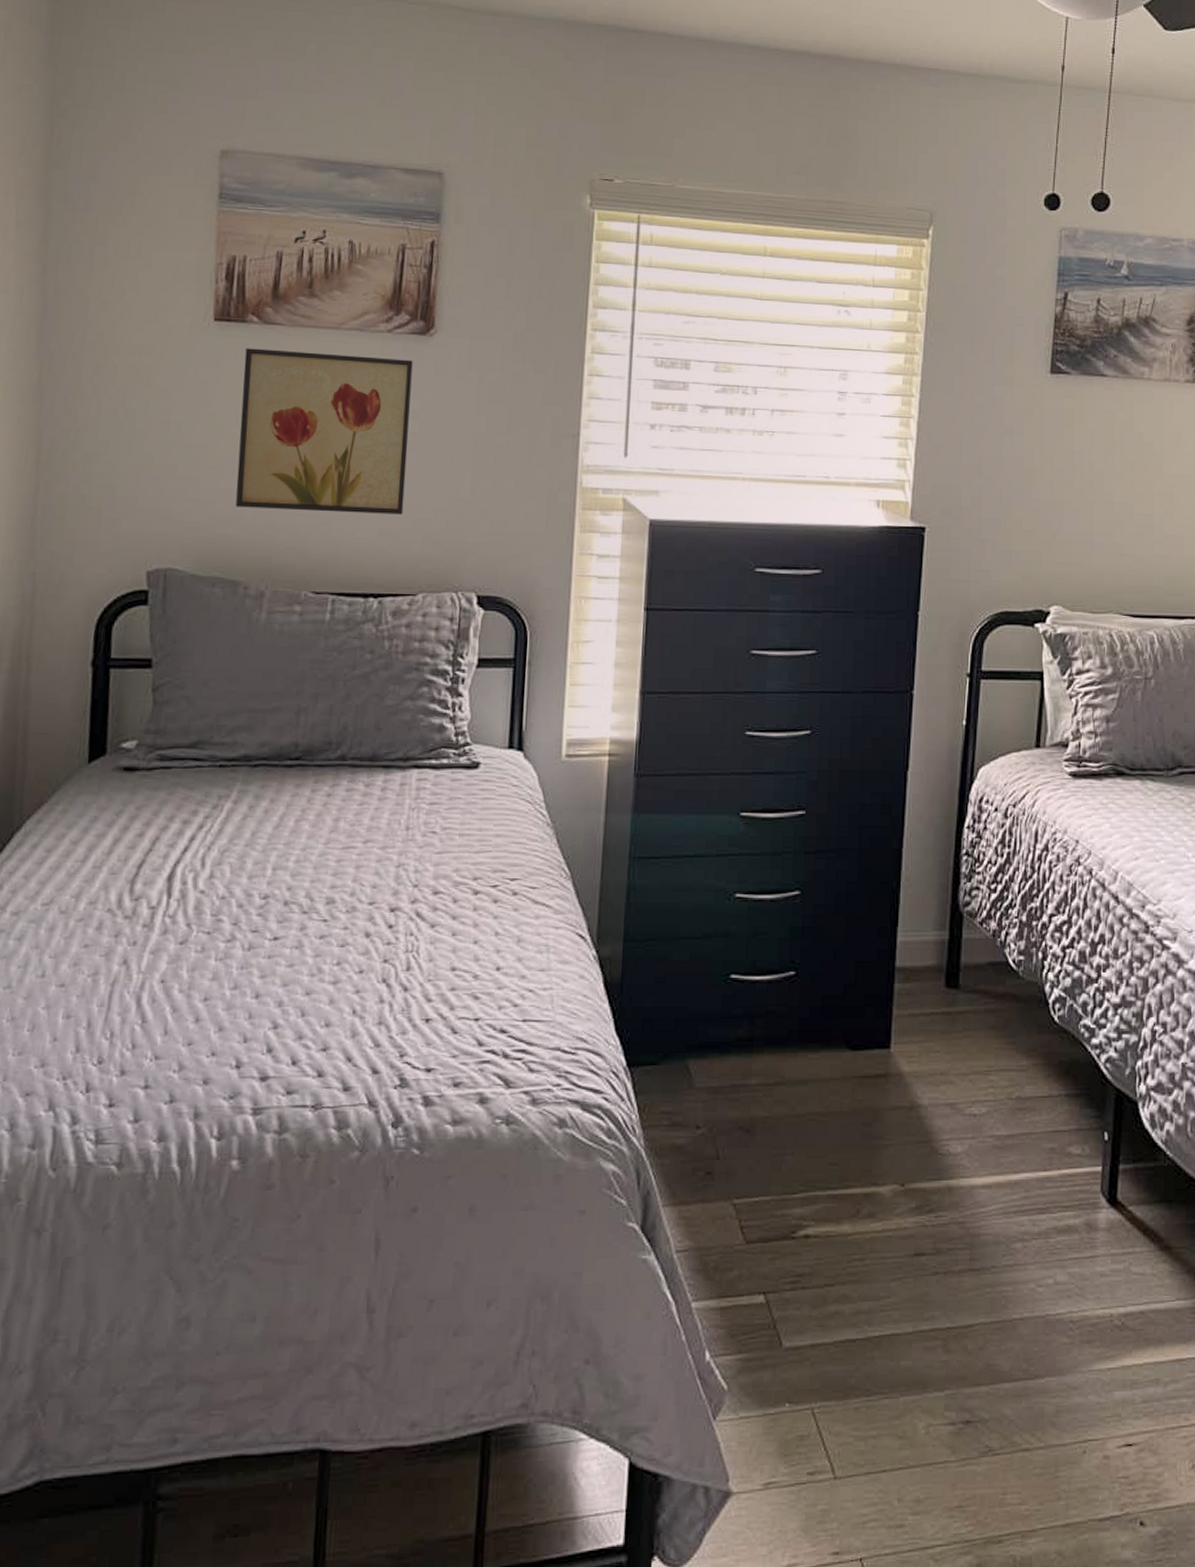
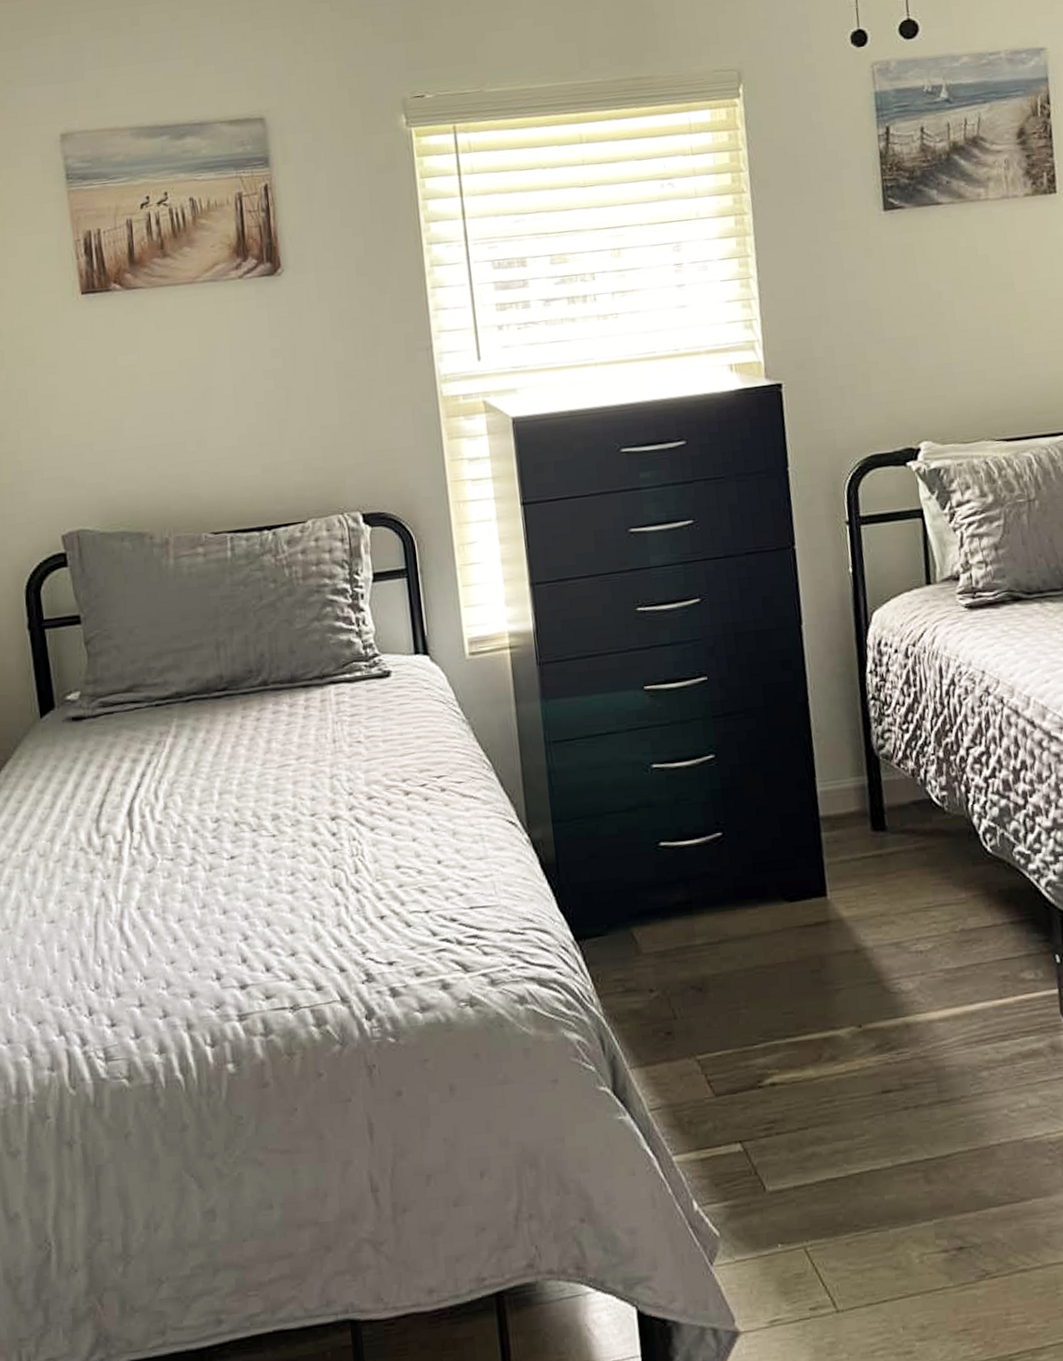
wall art: present [235,348,413,515] -> none [114,301,281,465]

